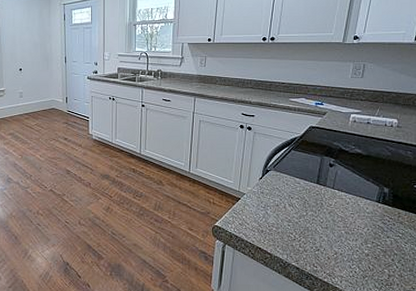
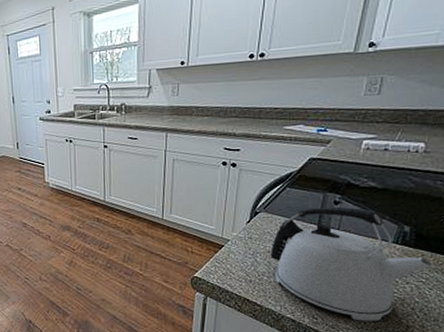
kettle: none [278,168,409,270] -> present [270,206,435,321]

